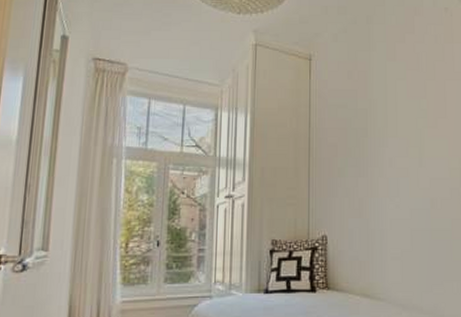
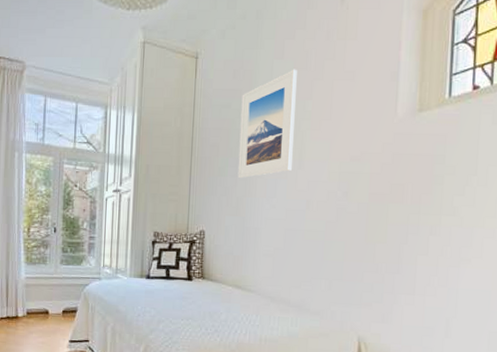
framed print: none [357,70,413,179] -> present [237,69,297,179]

